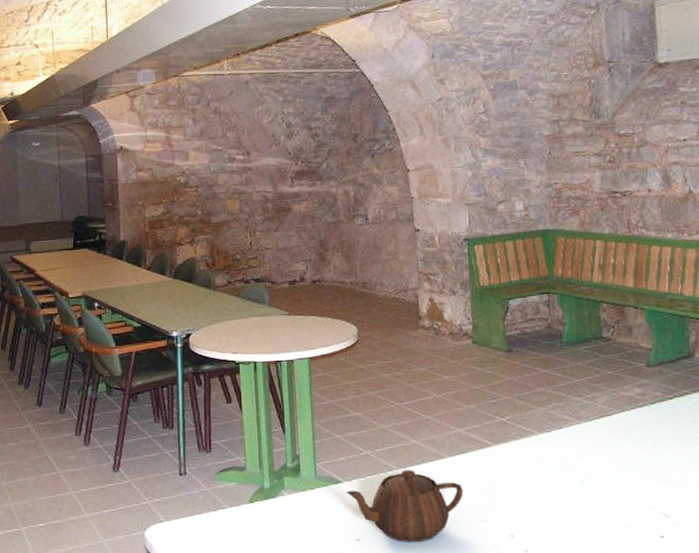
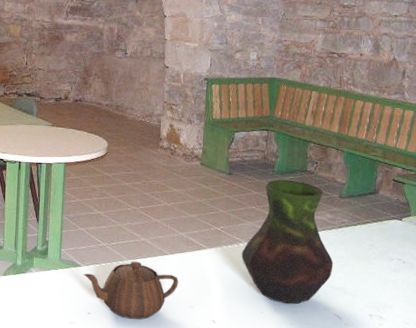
vase: none [535,351,651,506] -> present [241,179,334,305]

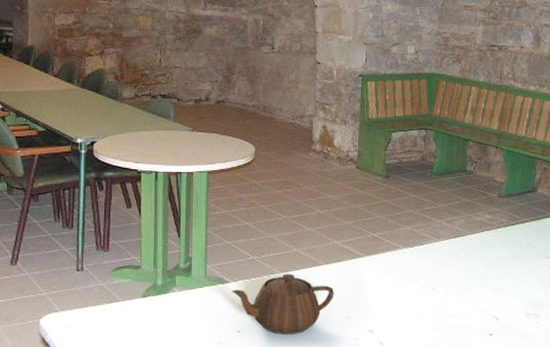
vase: present [241,179,334,305] -> none [399,181,492,309]

